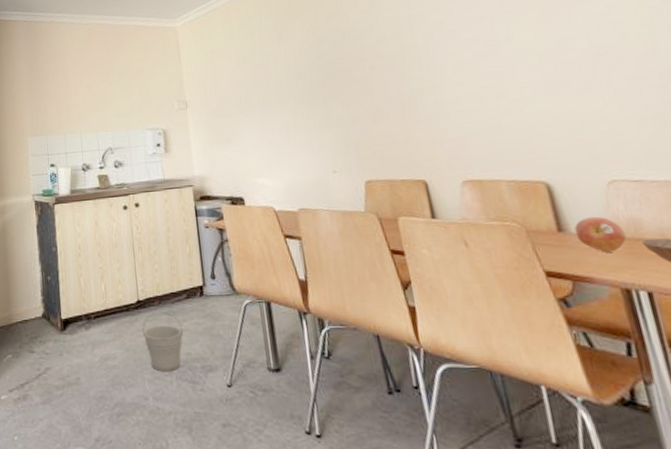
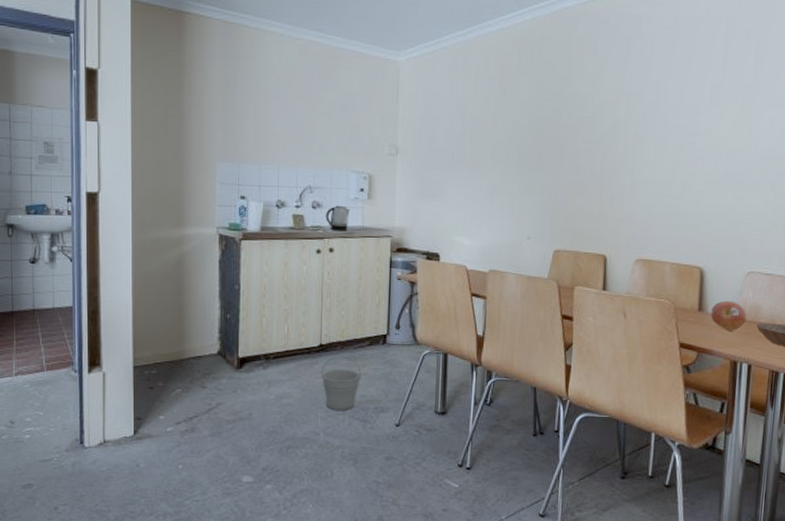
kettle: none [128,161,150,187] -> present [326,205,350,232]

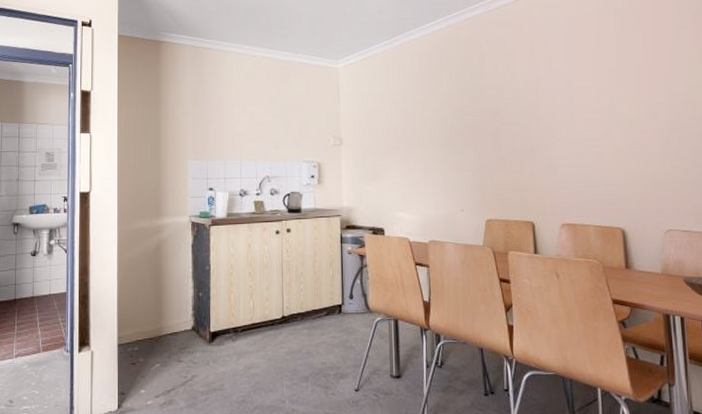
bucket: present [321,356,362,411] -> none [284,326,321,379]
fruit: present [711,300,747,331] -> none [637,257,673,286]

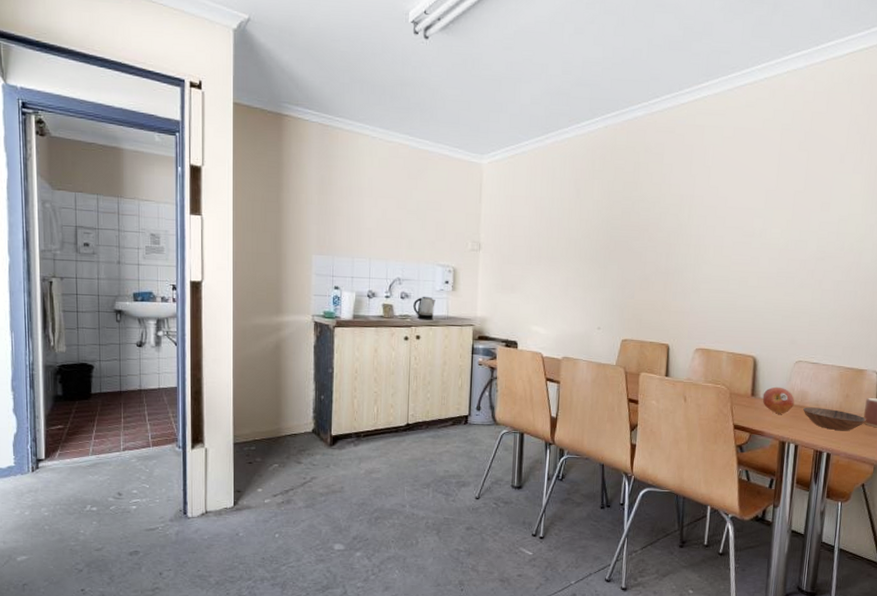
fruit: none [637,257,673,286] -> present [762,386,795,414]

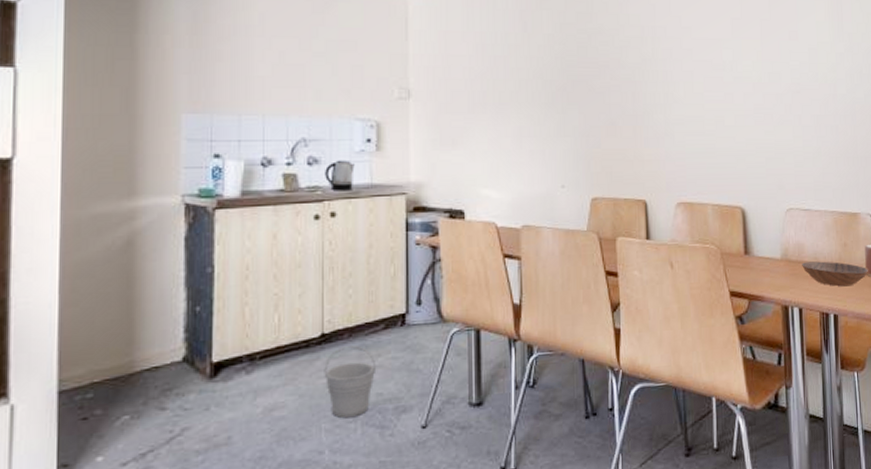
bucket: none [407,435,445,485] -> present [324,346,377,419]
fruit: present [762,386,795,414] -> none [757,240,792,273]

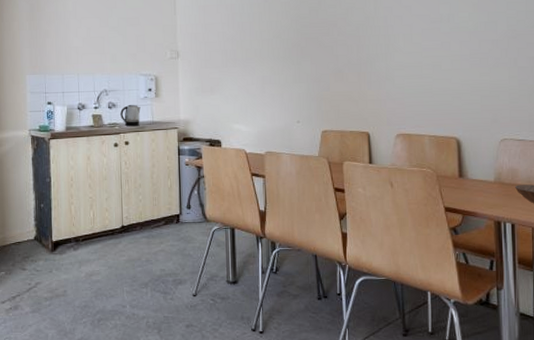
bucket: present [324,346,377,419] -> none [124,235,160,285]

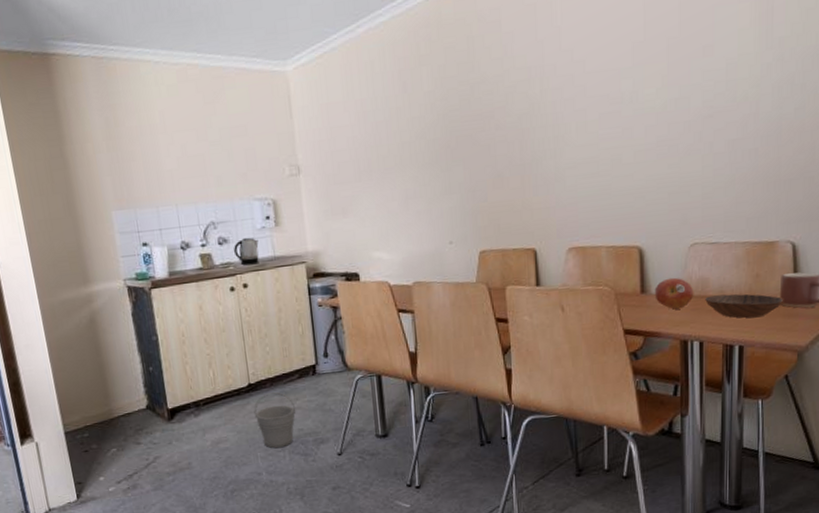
bucket: none [124,235,160,285] -> present [254,392,296,449]
fruit: none [471,166,505,194] -> present [655,277,694,310]

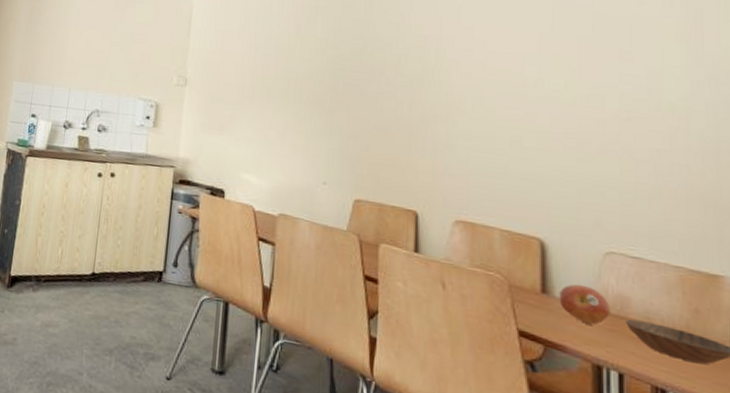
kettle: present [234,237,259,266] -> none [110,130,135,158]
bucket: present [254,392,296,449] -> none [90,288,134,352]

